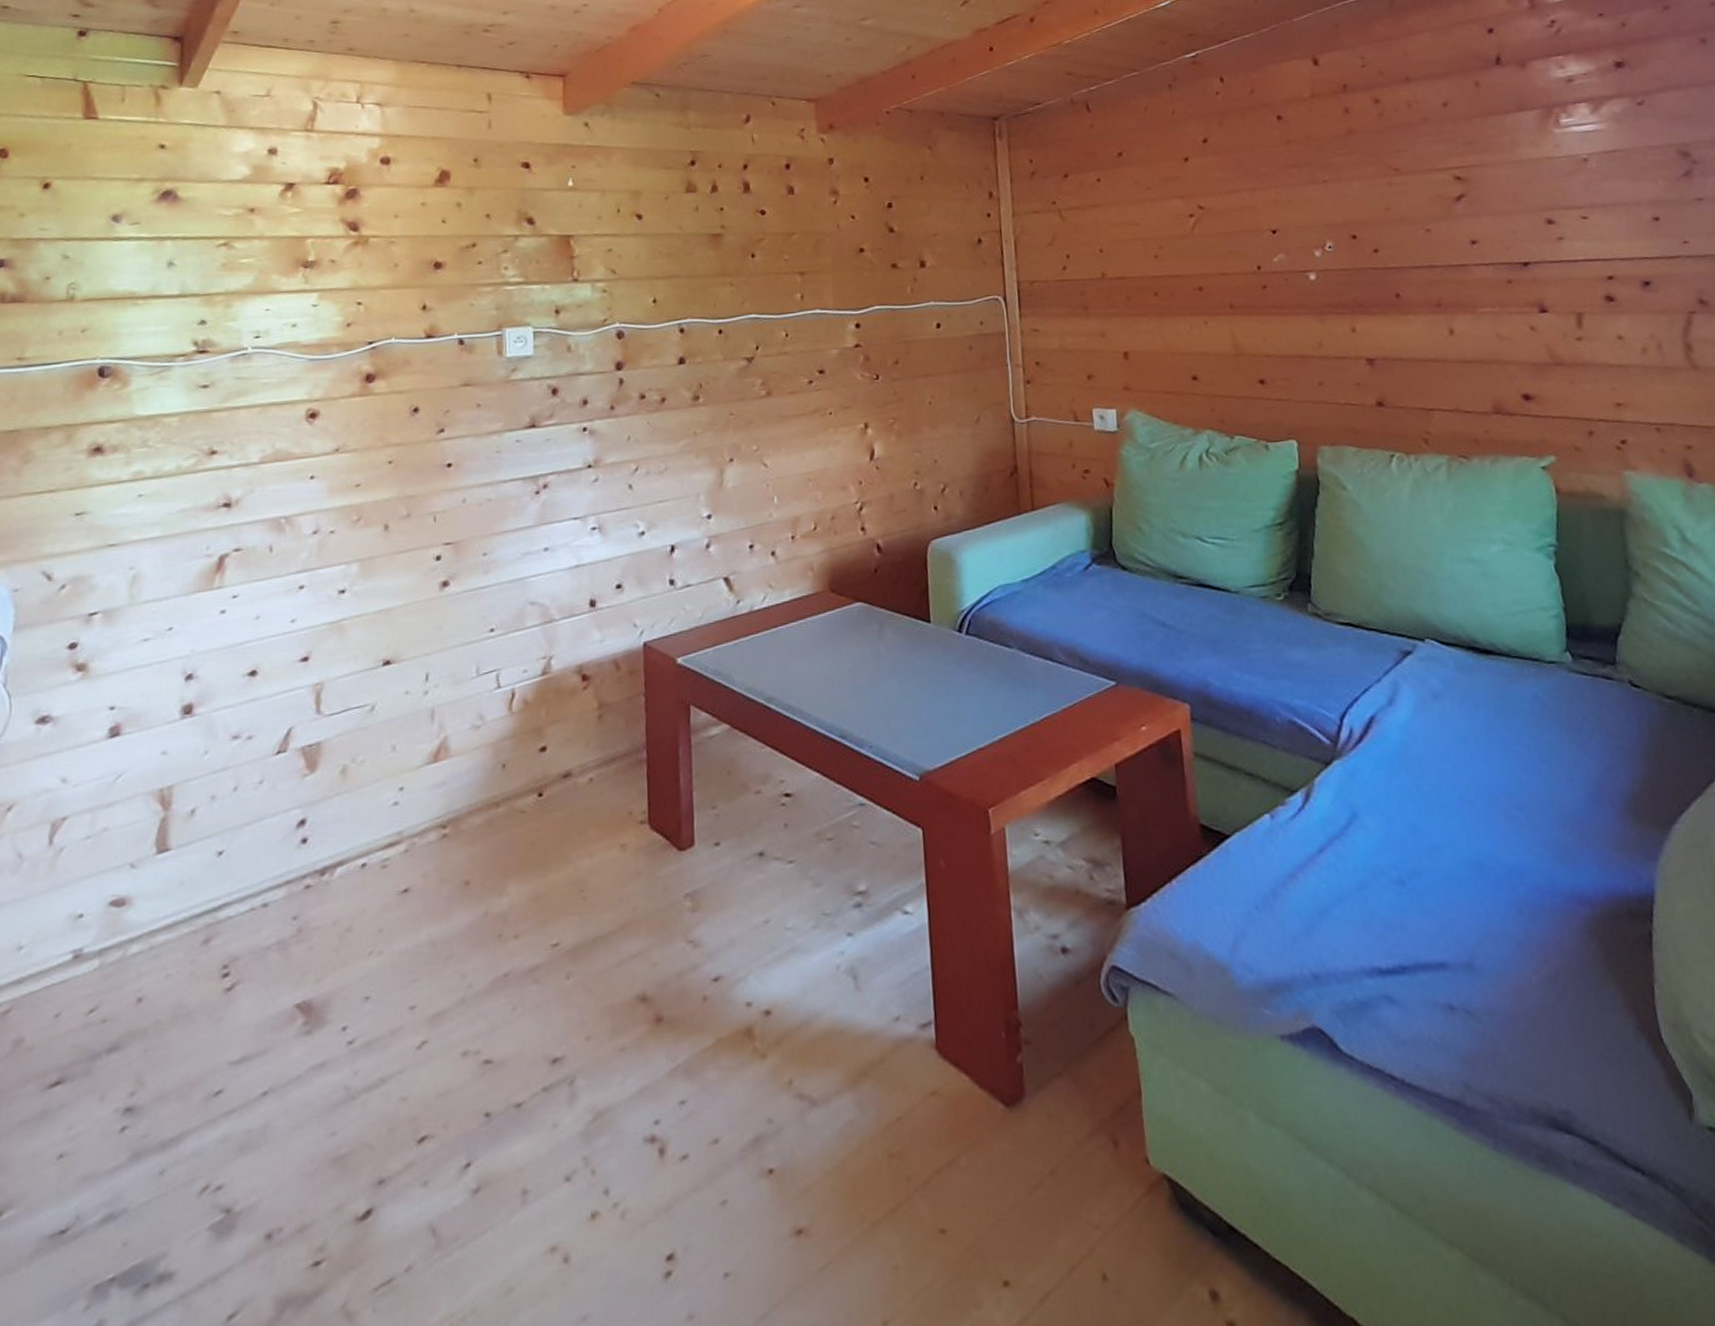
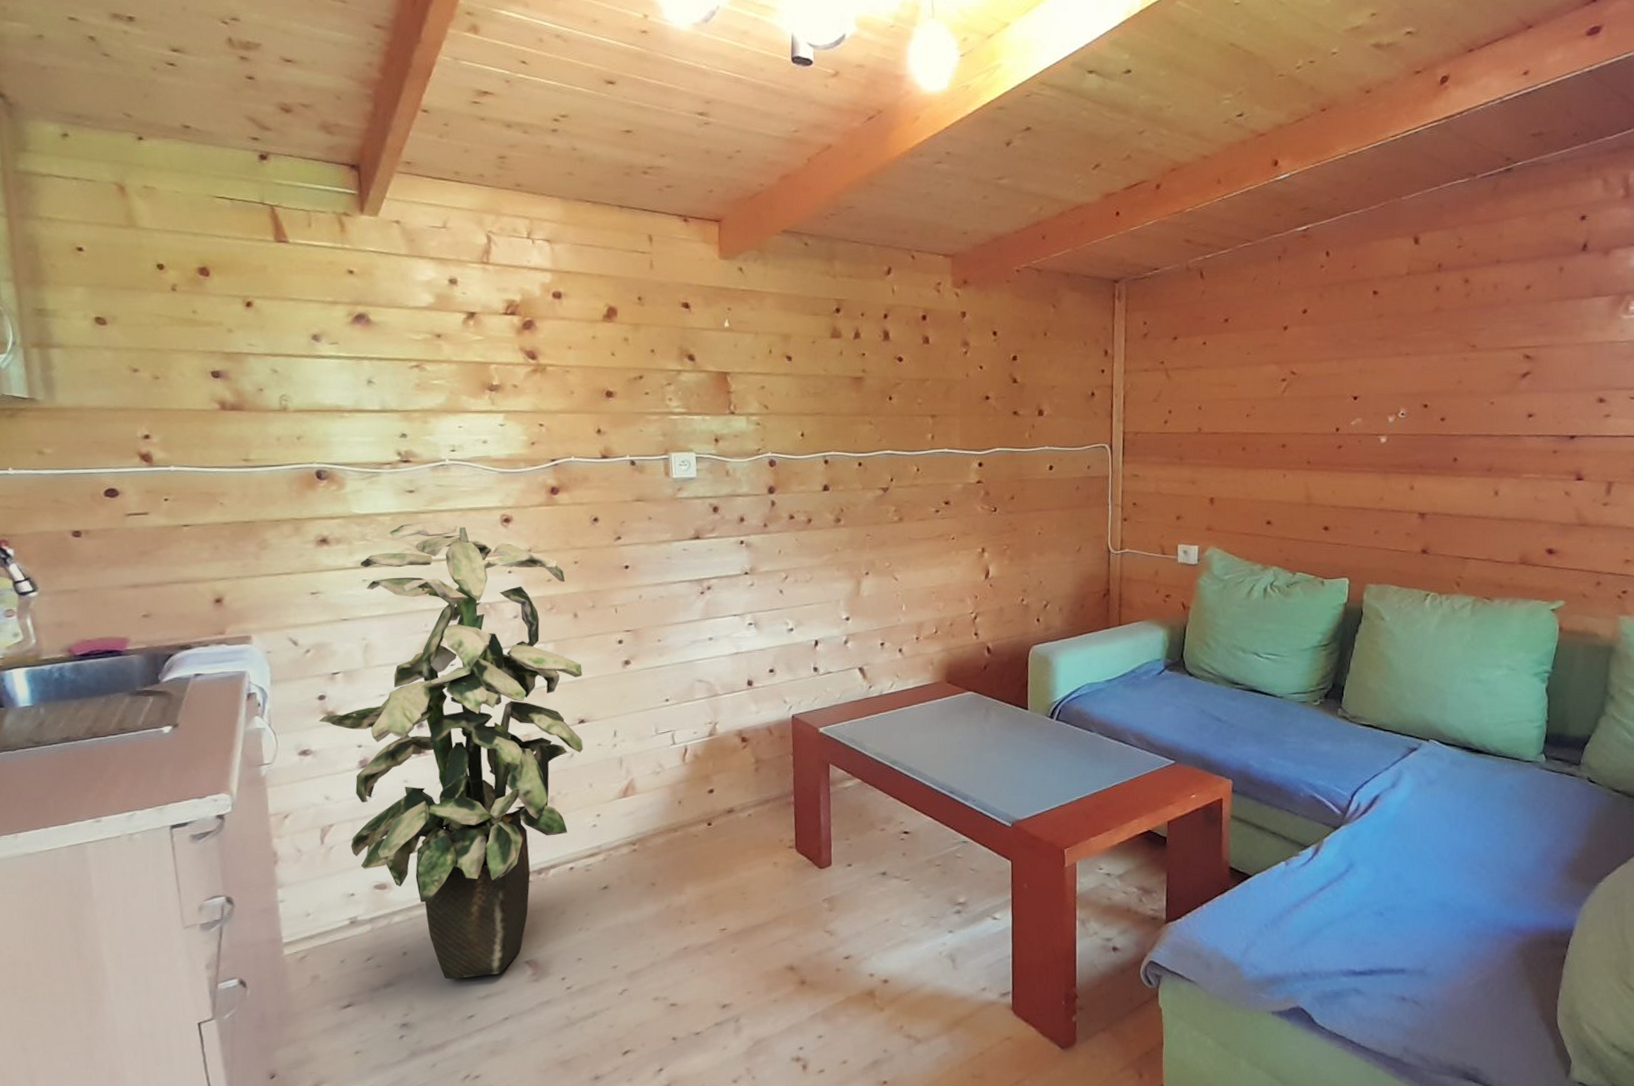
indoor plant: none [66,420,391,1037] -> present [319,521,583,979]

